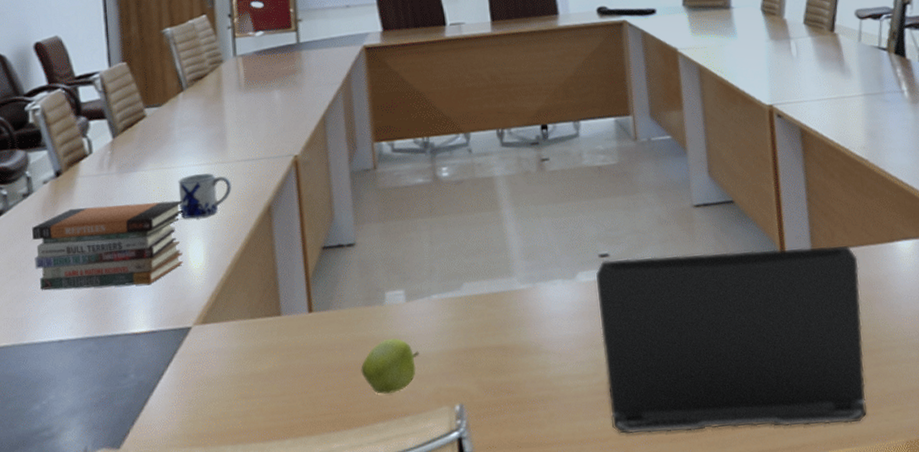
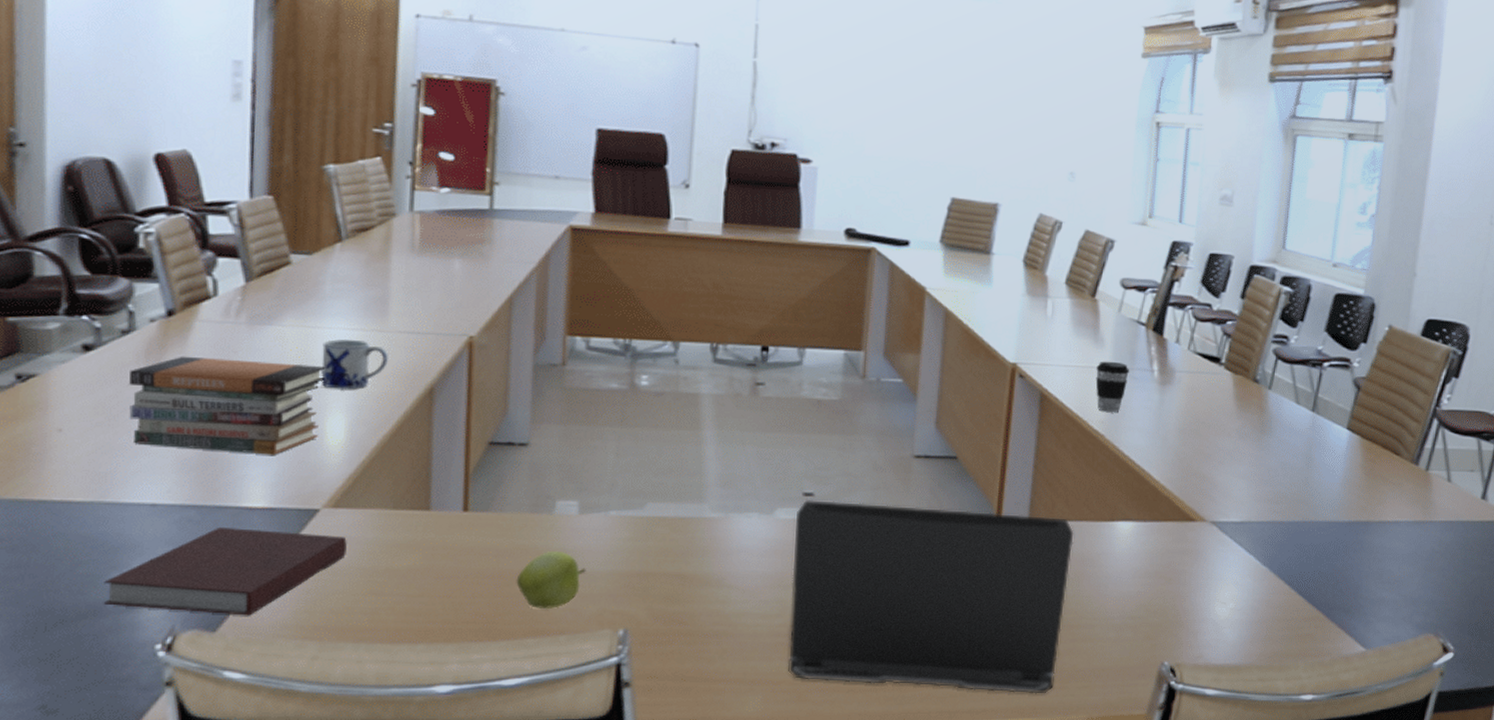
notebook: none [29,349,217,435] -> present [103,526,347,616]
coffee cup: none [848,88,881,138] -> present [1095,361,1130,412]

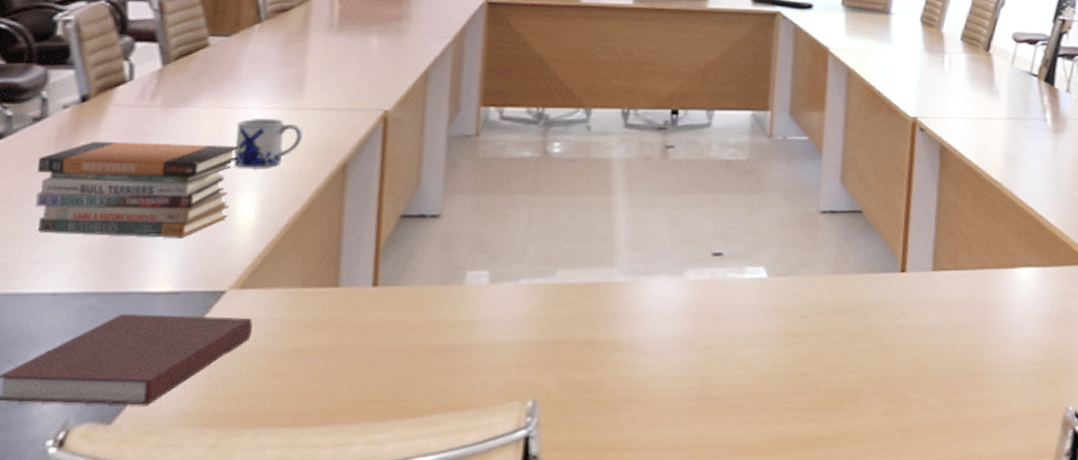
apple: present [516,552,586,610] -> none [424,323,496,384]
laptop computer: present [788,499,1074,694] -> none [698,259,977,447]
coffee cup: present [1095,361,1130,412] -> none [992,112,1025,161]

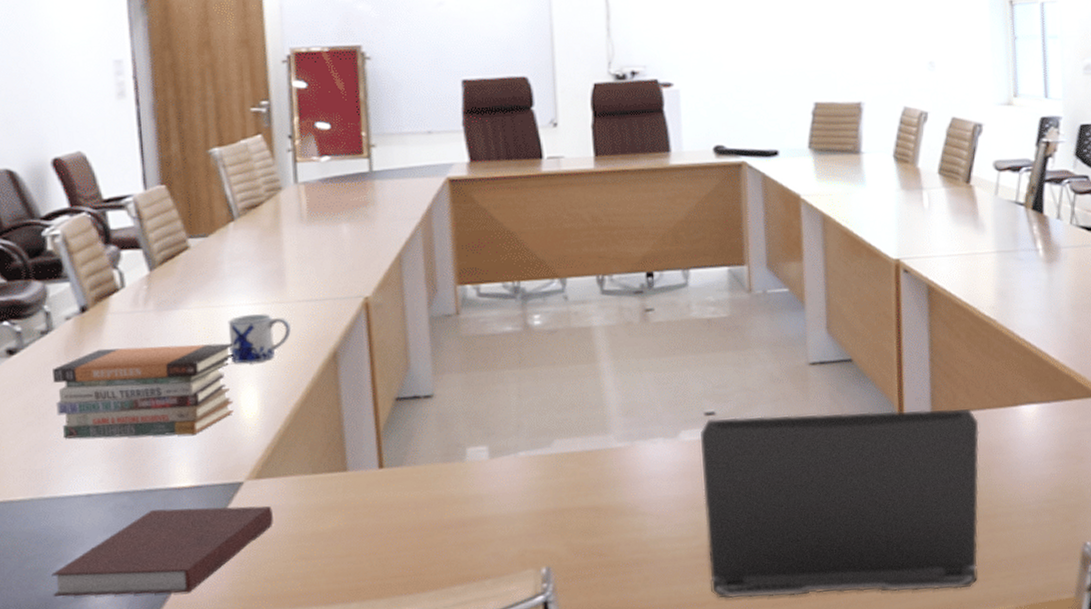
laptop computer: none [698,259,977,447] -> present [700,409,979,599]

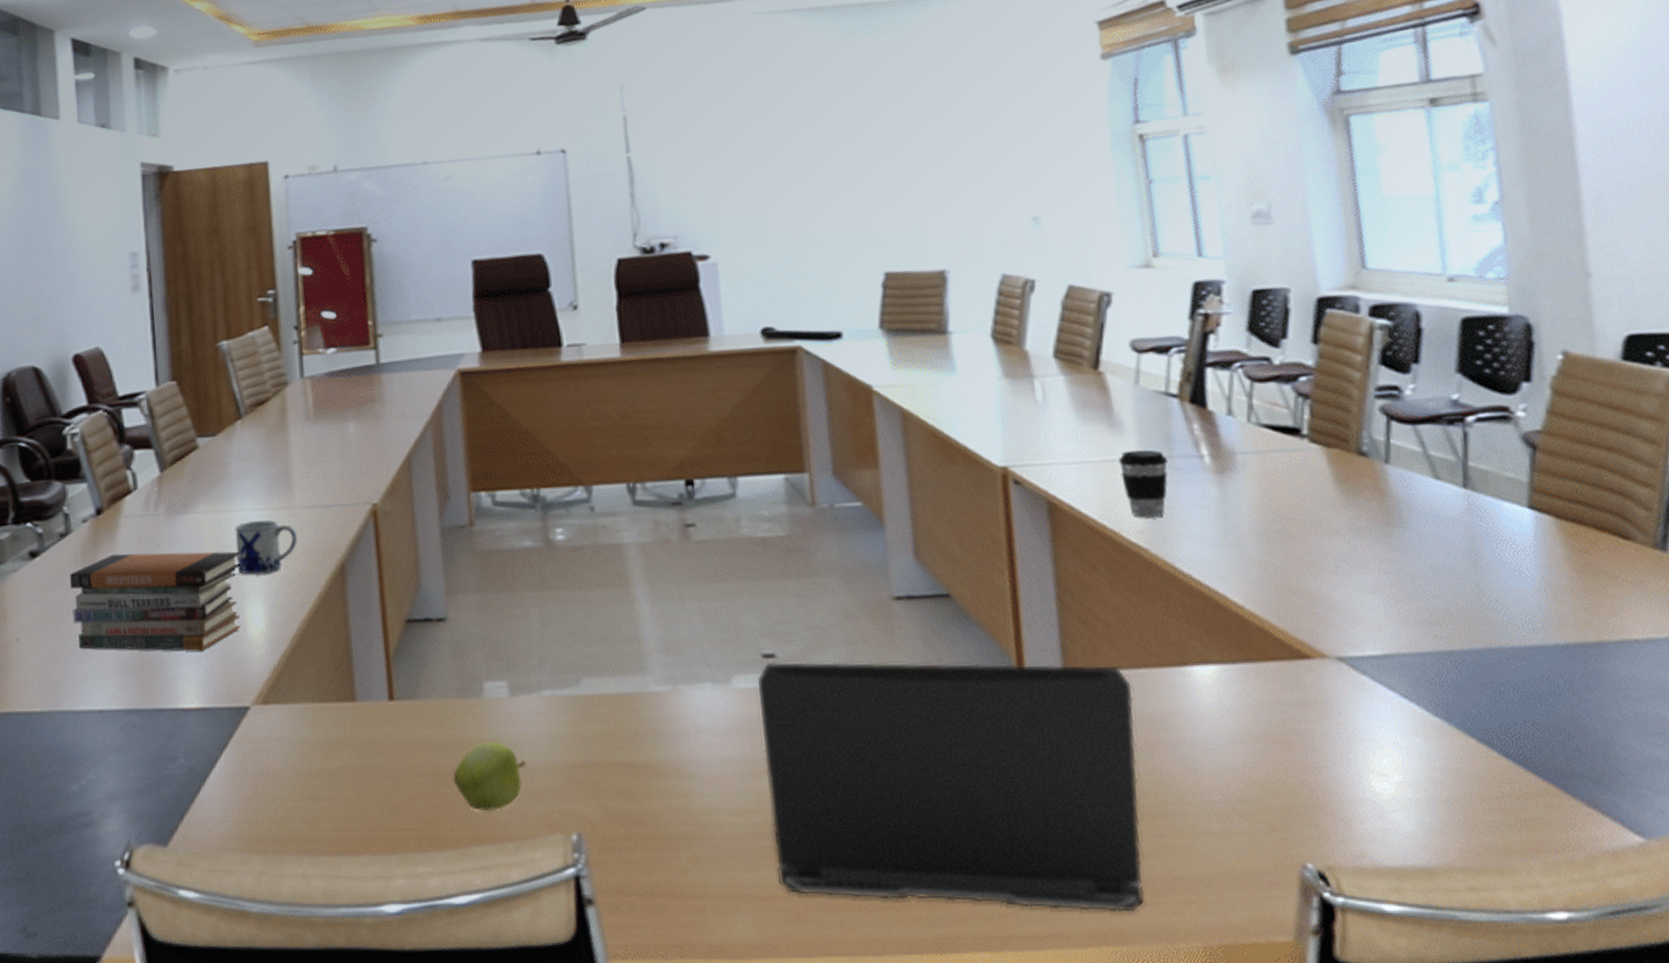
notebook: present [51,505,273,597] -> none [66,731,280,827]
apple: none [437,497,503,556] -> present [453,742,526,812]
coffee cup: none [980,245,1015,297] -> present [1118,449,1169,518]

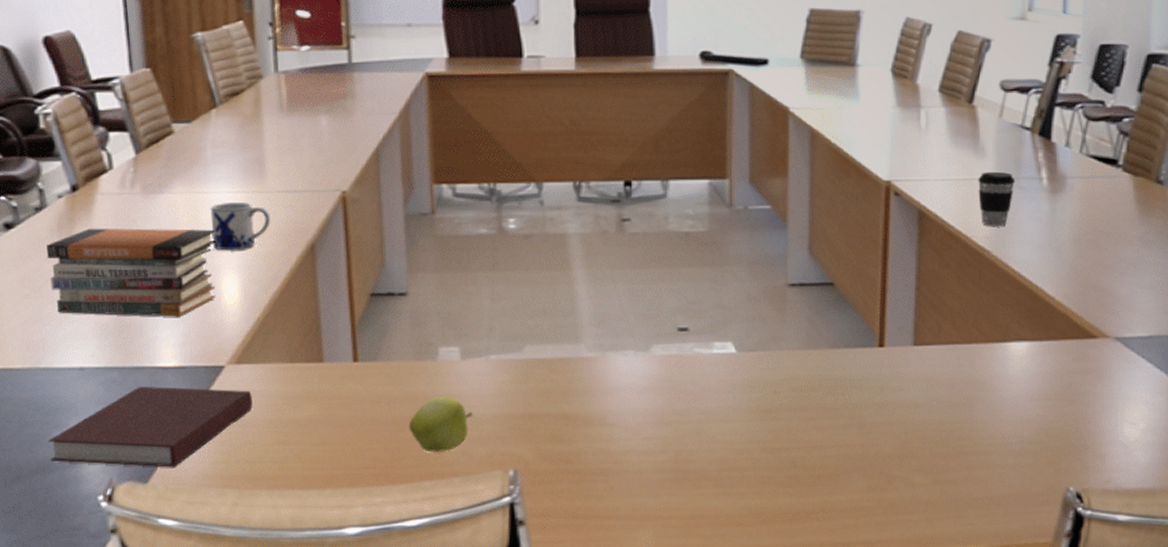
notebook: none [66,731,280,827] -> present [48,386,253,467]
laptop computer: present [758,662,1144,913] -> none [673,334,963,524]

